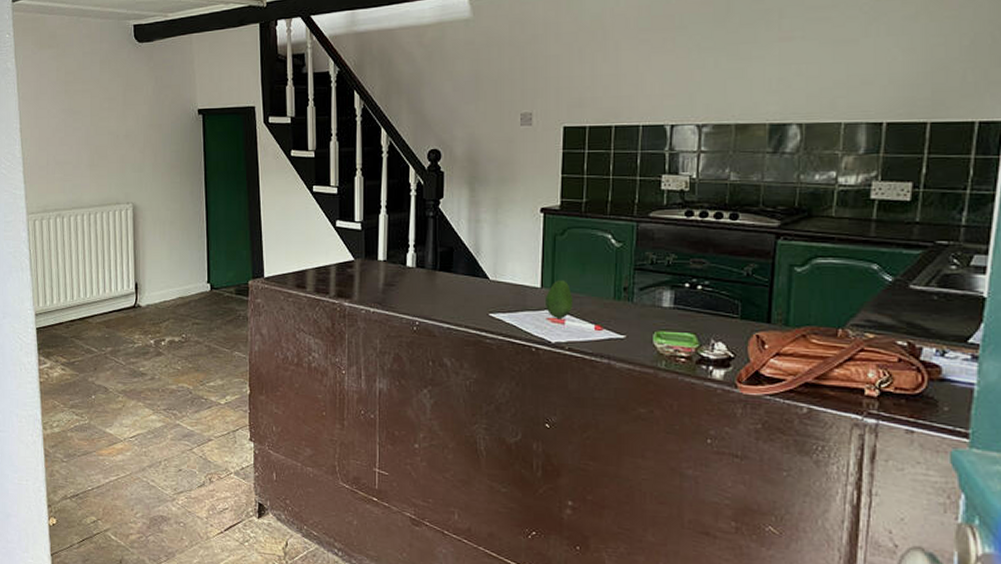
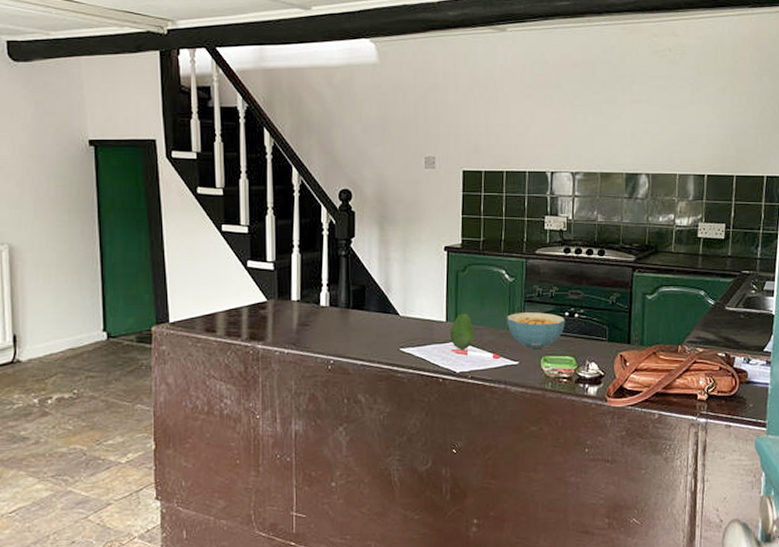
cereal bowl: none [613,282,686,322] -> present [507,312,566,348]

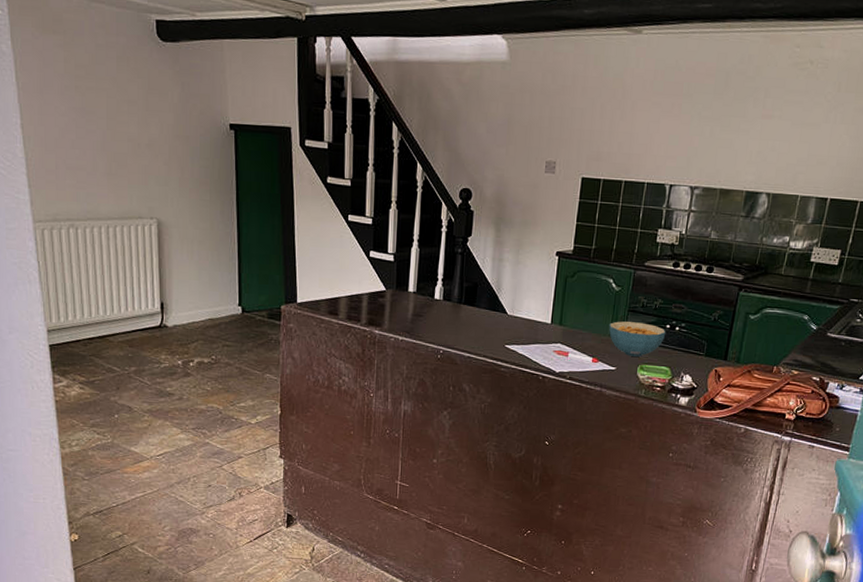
fruit: present [450,313,475,349] -> none [553,317,577,351]

